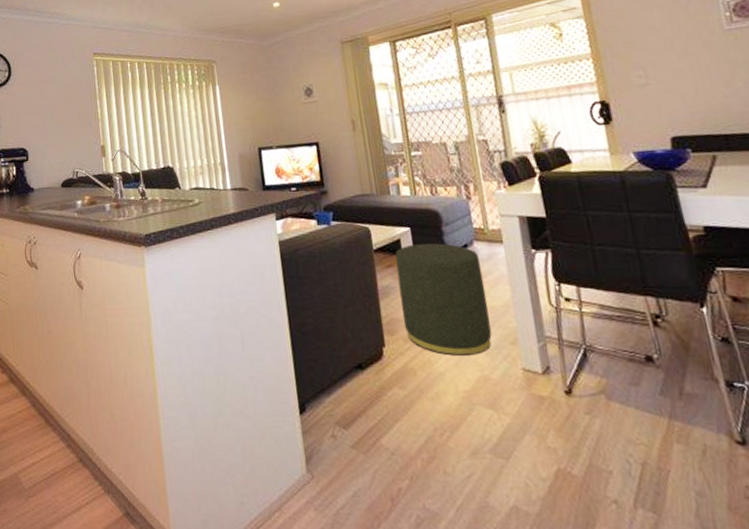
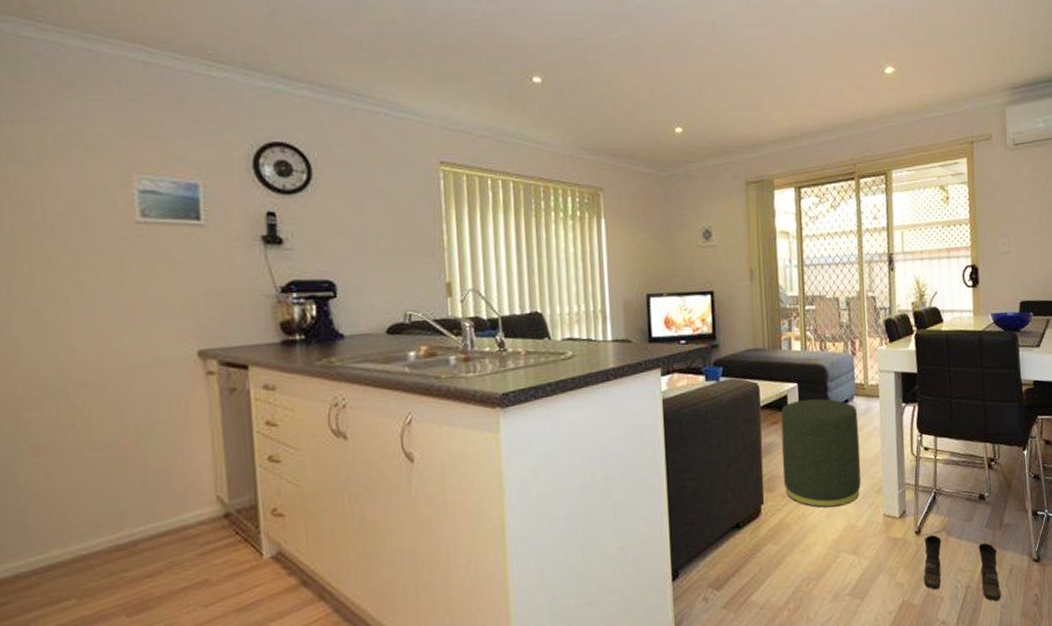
boots: none [577,396,695,486] -> present [924,534,1002,601]

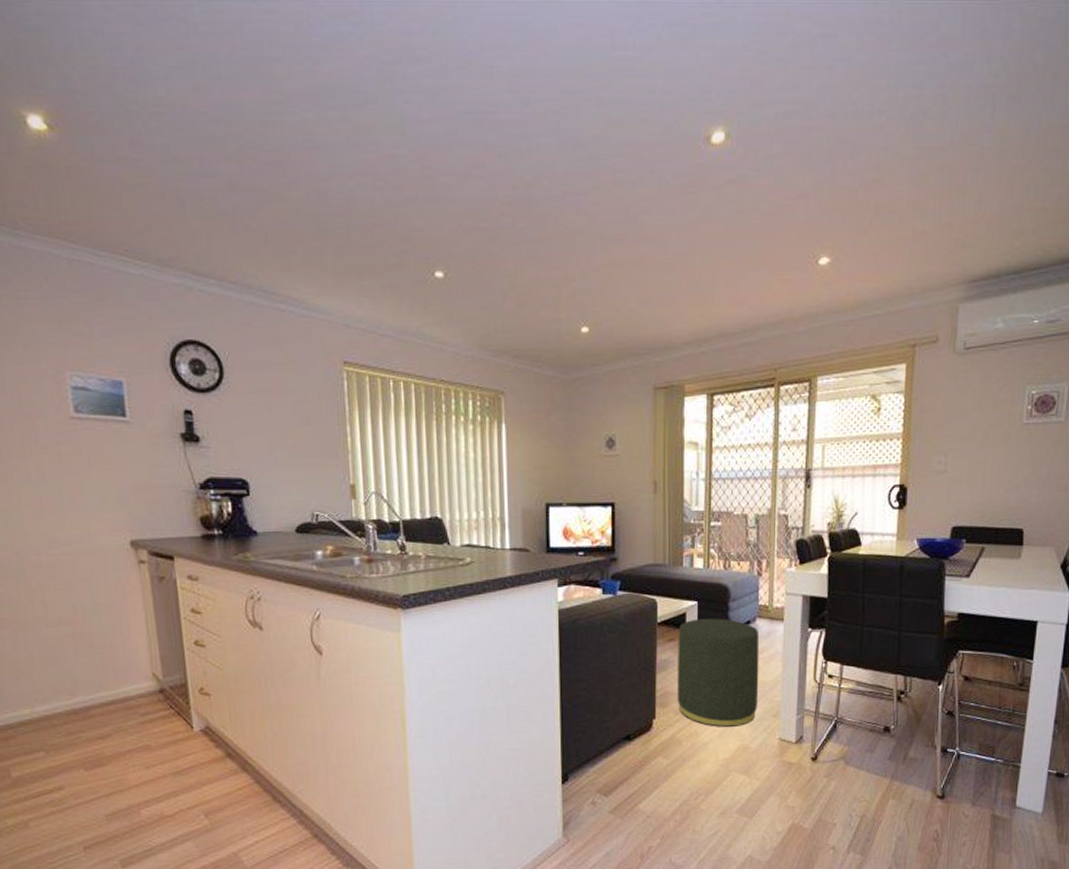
boots: present [924,534,1002,601] -> none [817,762,899,833]

